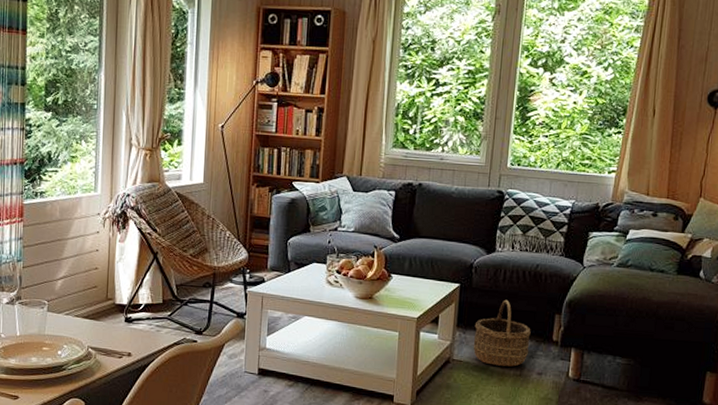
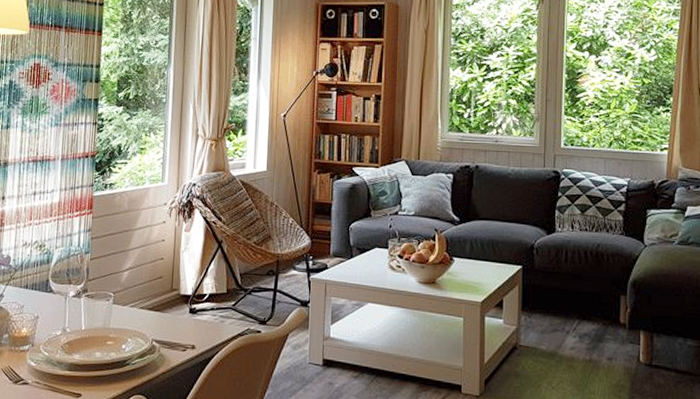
wicker basket: present [473,299,531,367] -> none [539,281,597,352]

